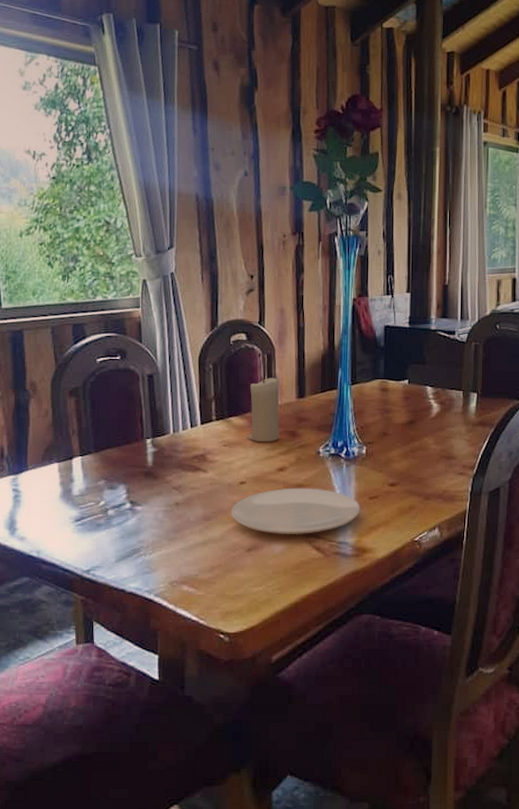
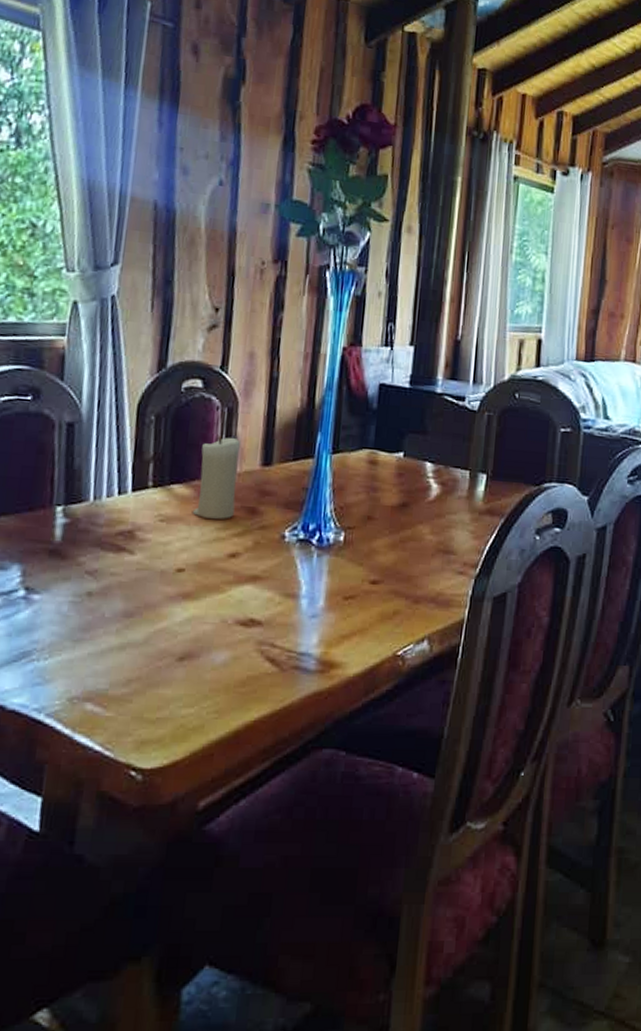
plate: present [231,487,361,535] -> none [161,579,332,642]

